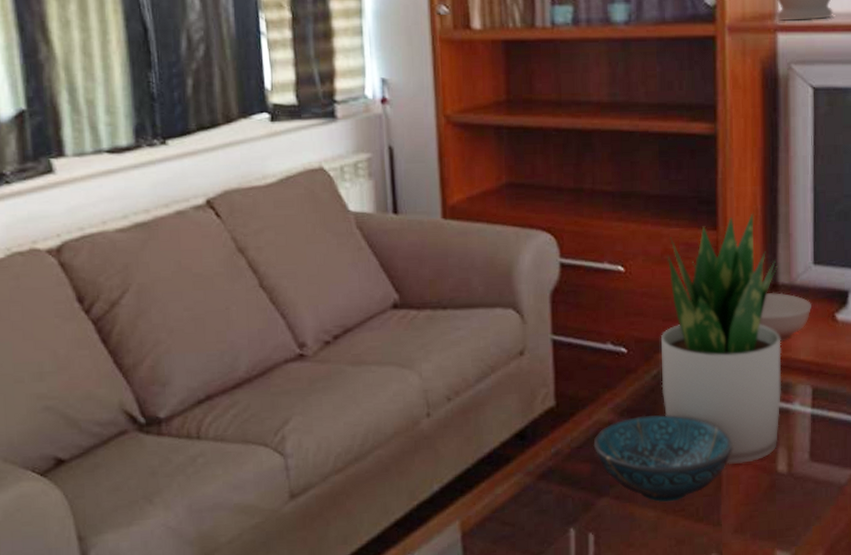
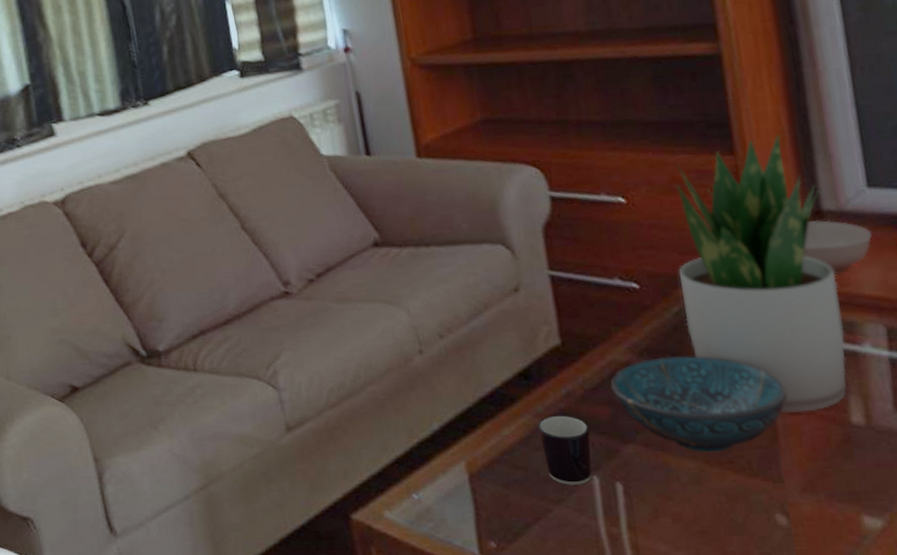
mug: none [527,472,572,538] -> present [537,415,592,485]

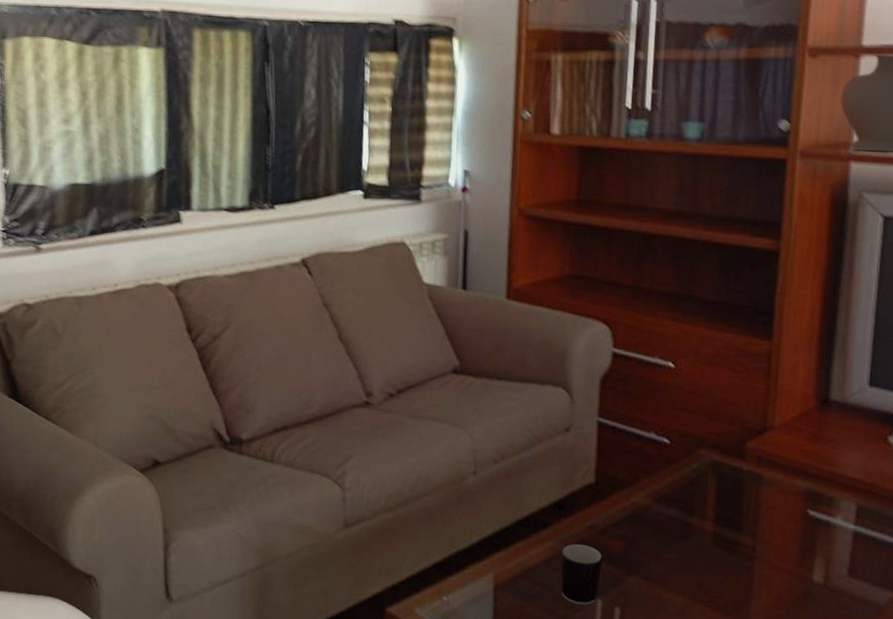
decorative bowl: present [610,356,788,453] -> none [628,505,769,592]
planter: present [675,134,848,414] -> none [701,329,831,568]
bowl: present [803,220,872,275] -> none [807,407,863,456]

